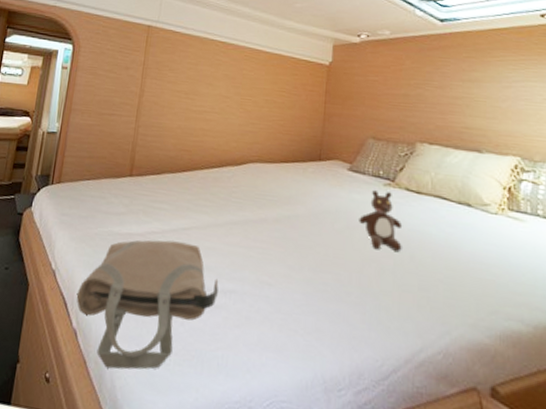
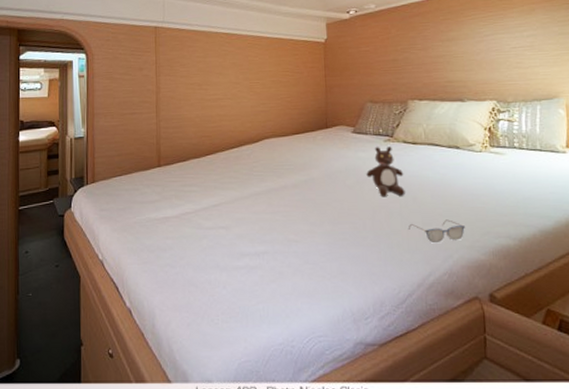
tote bag: present [76,240,219,370] -> none [126,217,252,336]
glasses: none [400,286,469,315] -> present [408,219,465,244]

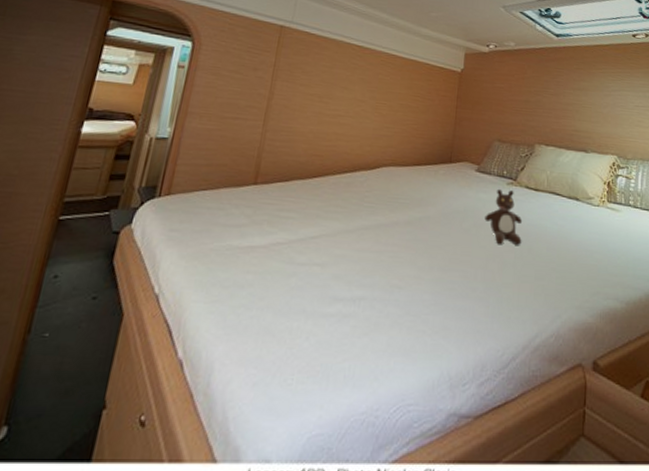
glasses: present [408,219,465,244] -> none [519,275,576,301]

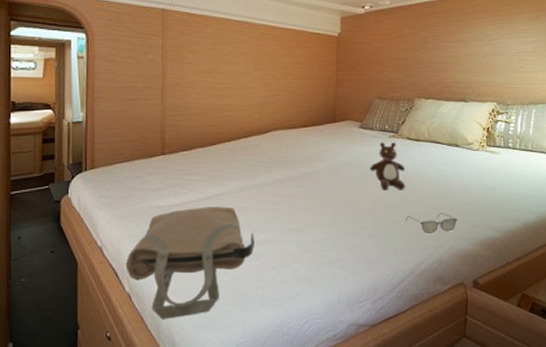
tote bag: none [183,251,348,399] -> present [125,207,255,320]
glasses: none [519,275,576,301] -> present [405,212,457,234]

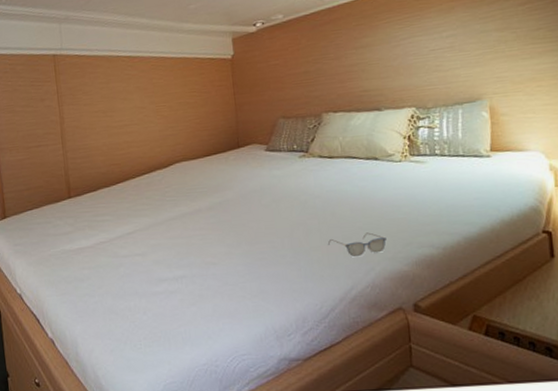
tote bag: present [125,207,255,320] -> none [45,245,171,364]
stuffed animal: present [370,142,406,191] -> none [282,162,323,213]

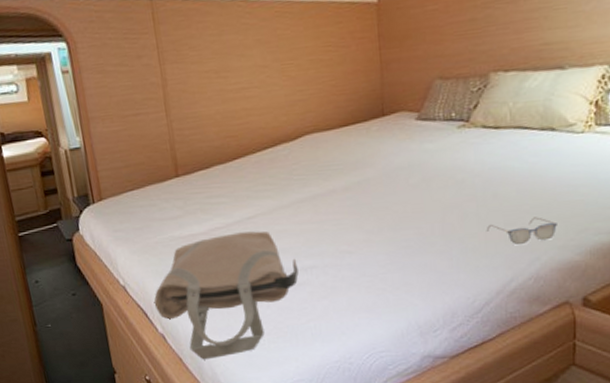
tote bag: none [45,245,171,364] -> present [154,231,299,360]

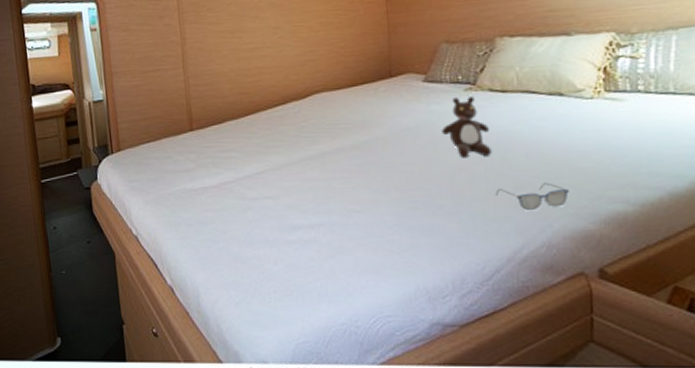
tote bag: present [154,231,299,360] -> none [164,186,306,315]
stuffed animal: none [434,133,484,195] -> present [442,96,492,157]

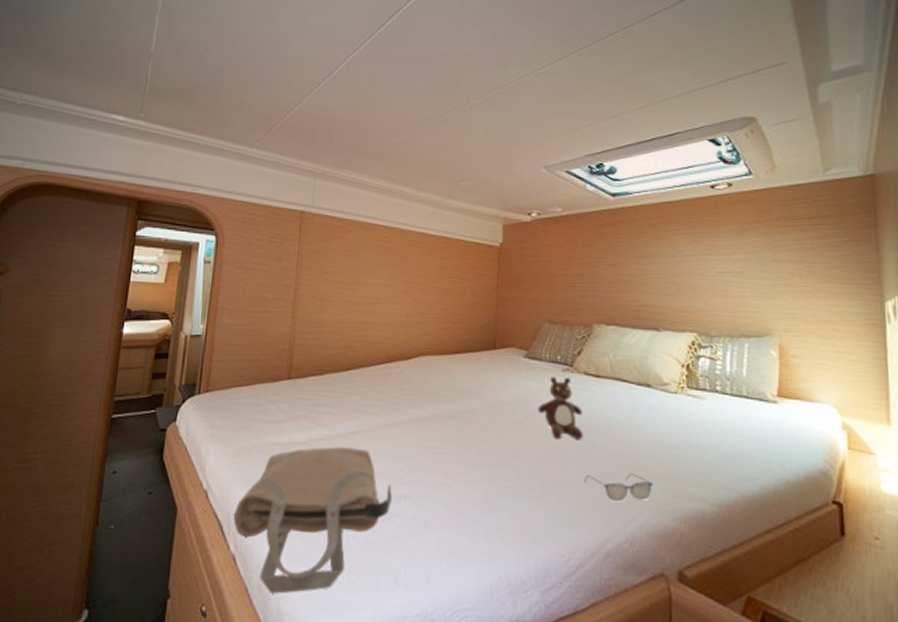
tote bag: none [164,186,306,315] -> present [233,447,392,594]

